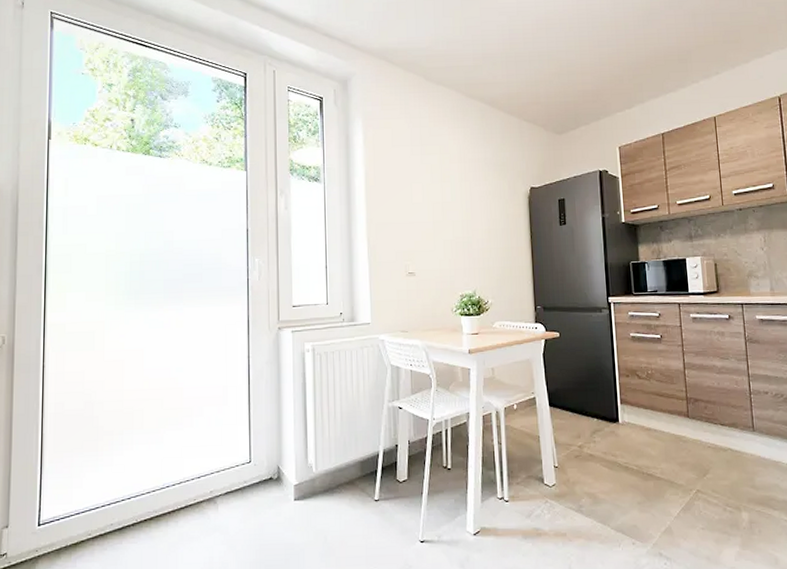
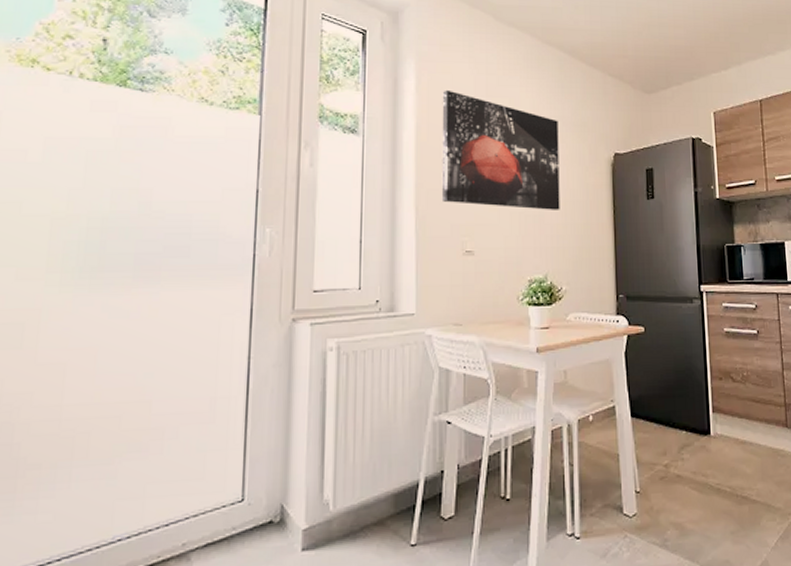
wall art: none [385,141,485,238] -> present [441,89,560,210]

